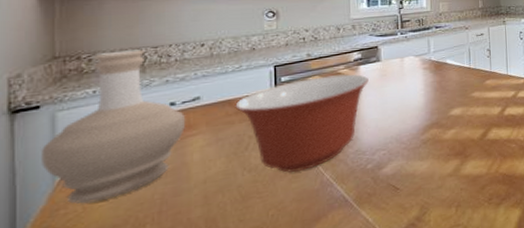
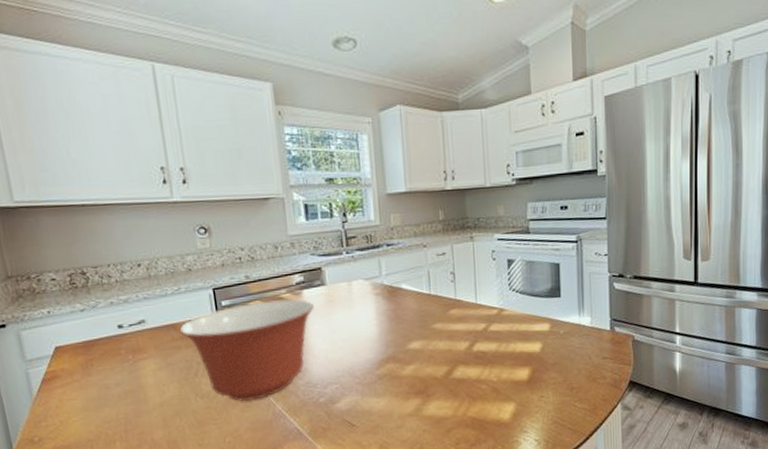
bottle: present [42,49,186,204] -> none [15,269,136,418]

